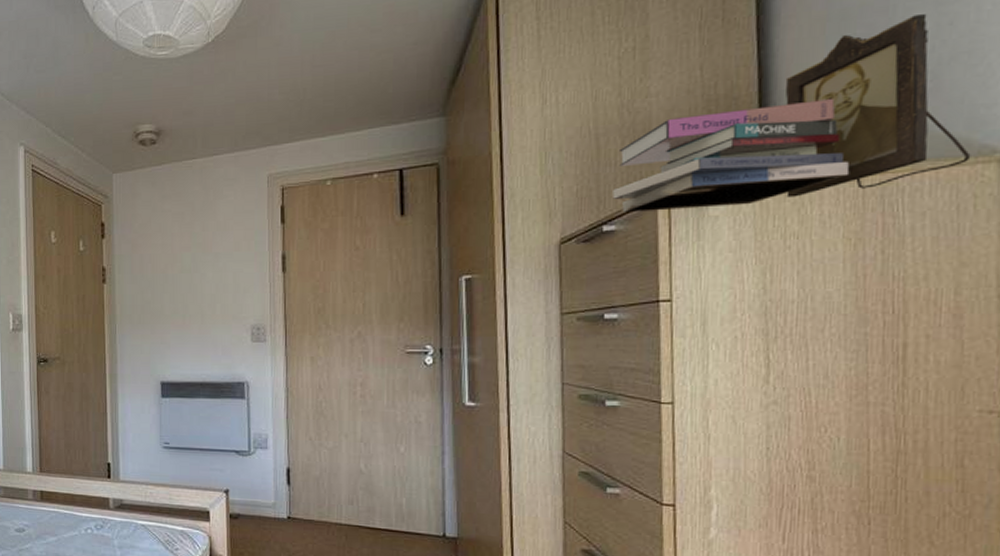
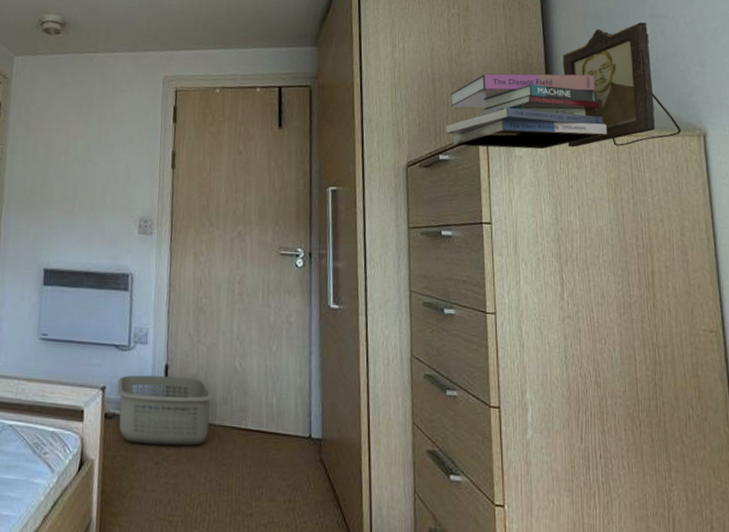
clothes hamper: none [240,478,338,544] -> present [117,375,214,446]

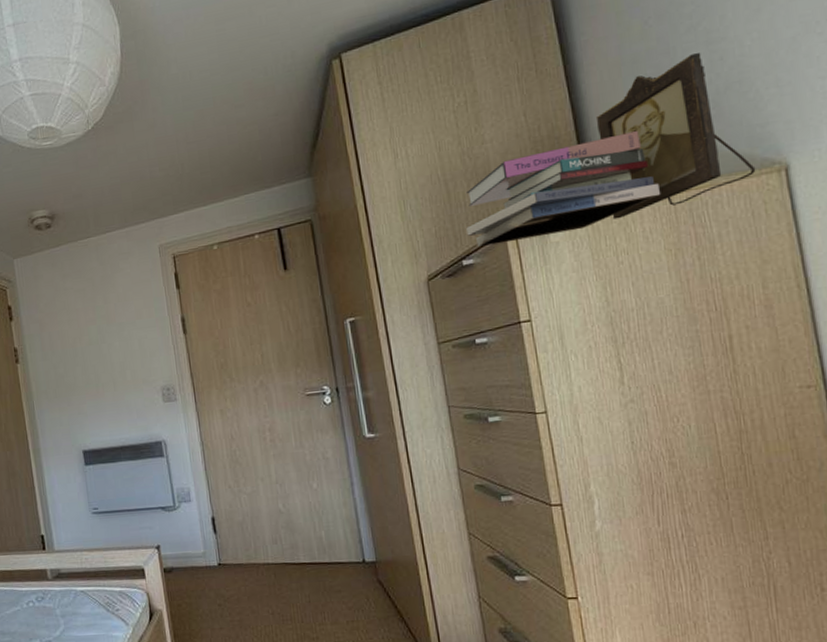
clothes hamper: present [117,375,214,446] -> none [170,525,264,590]

